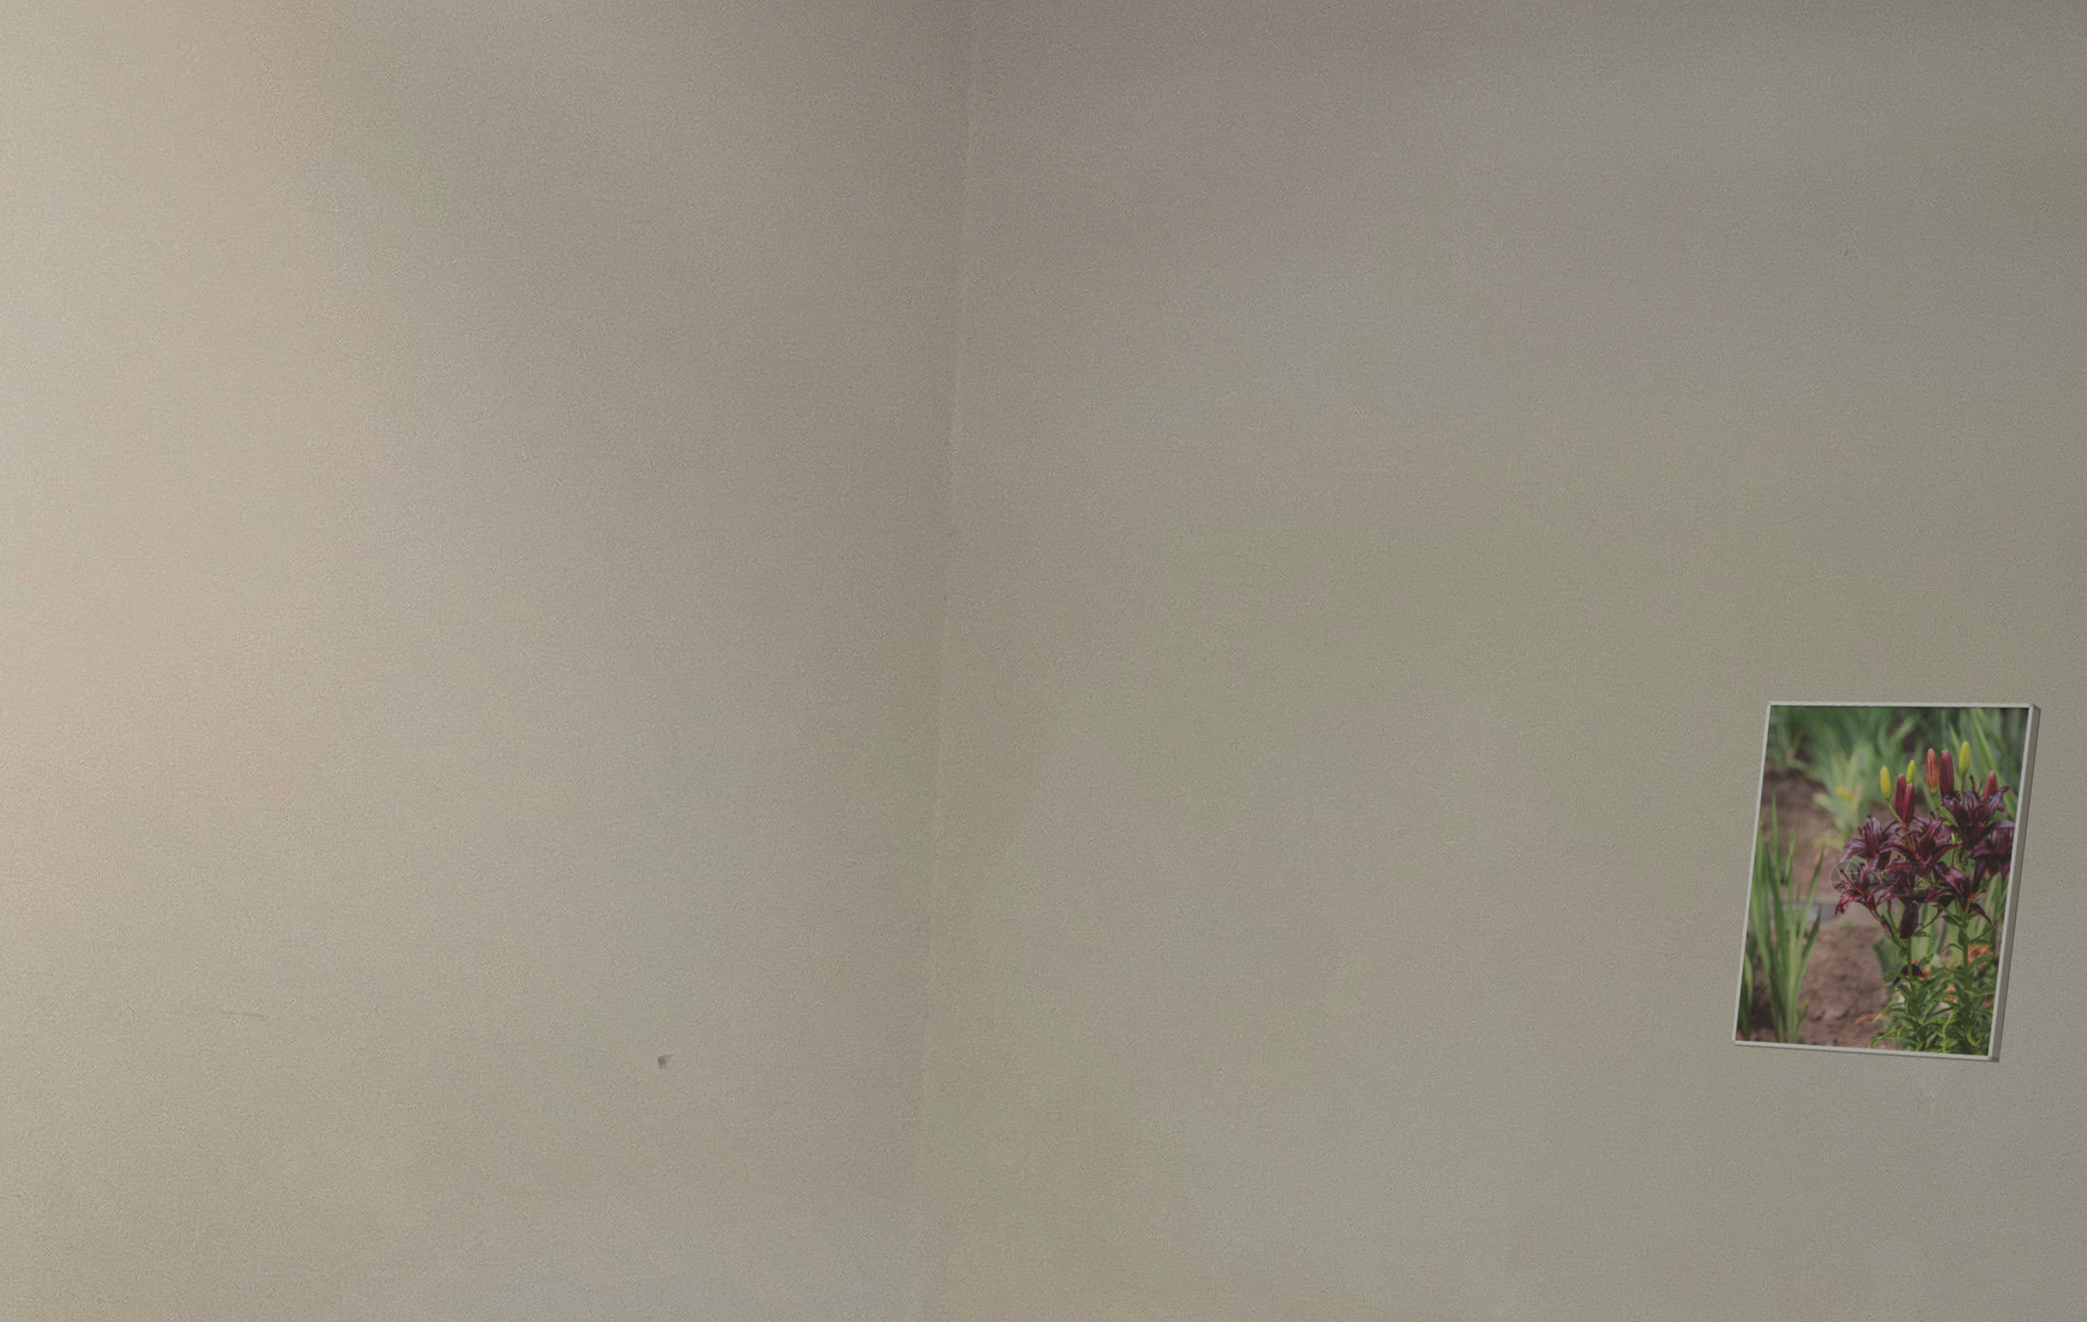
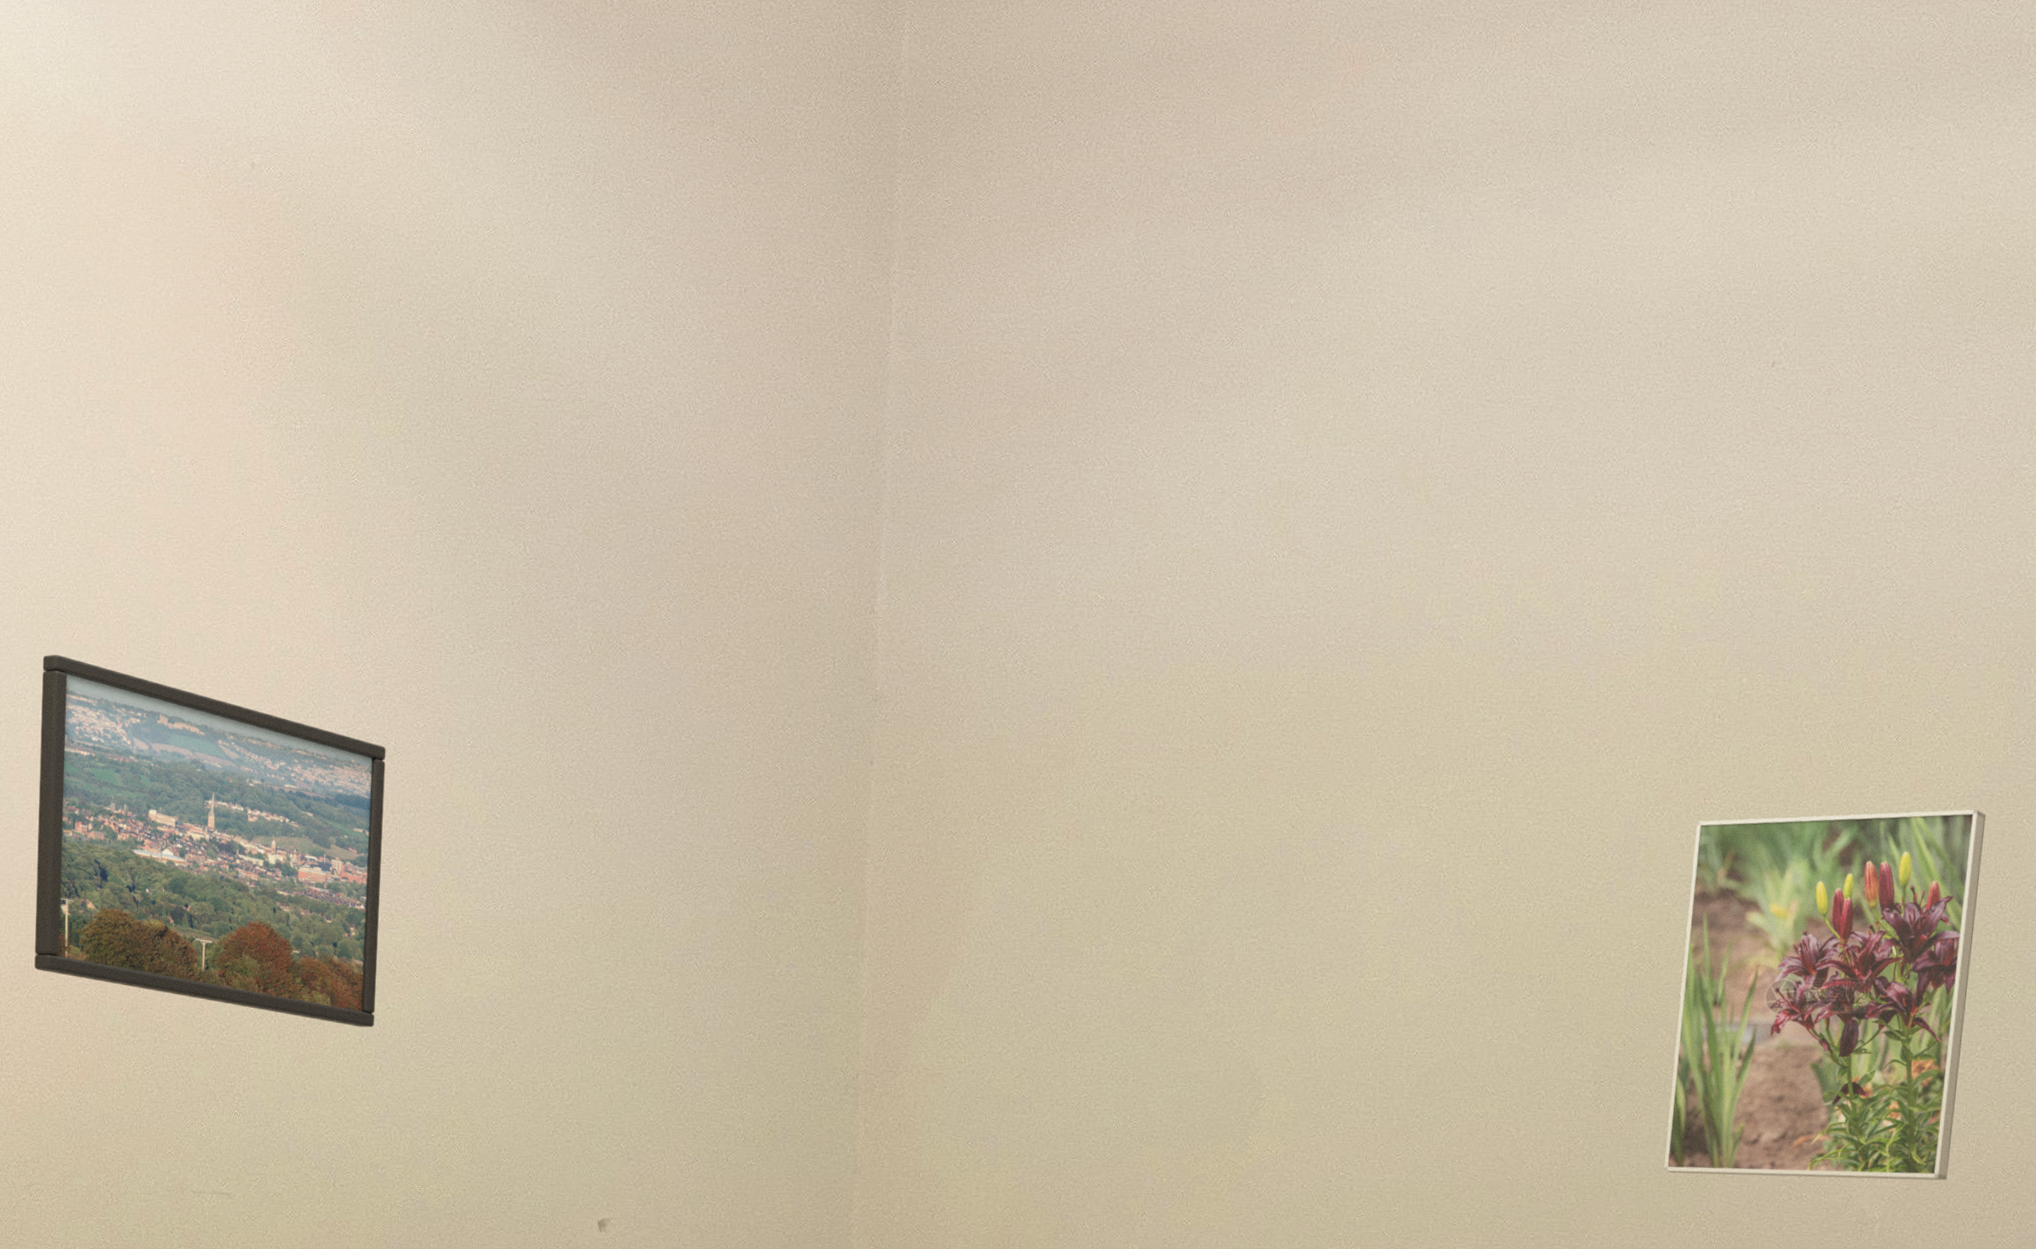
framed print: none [46,435,432,848] -> present [34,654,386,1028]

